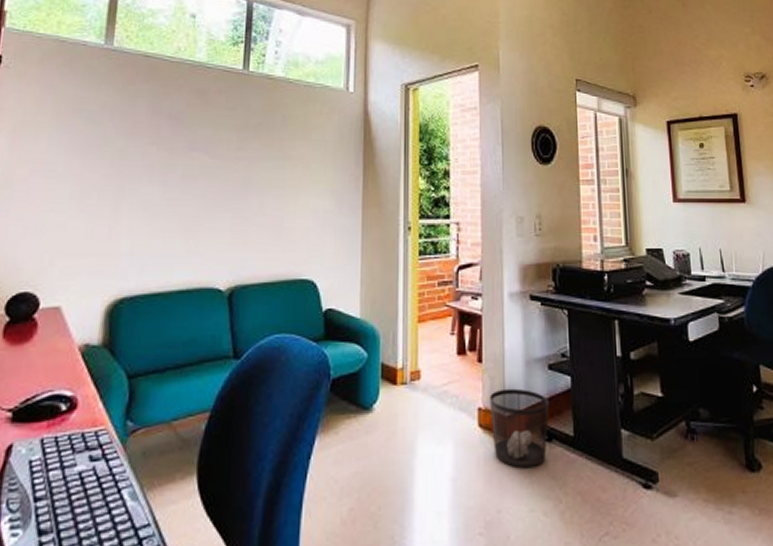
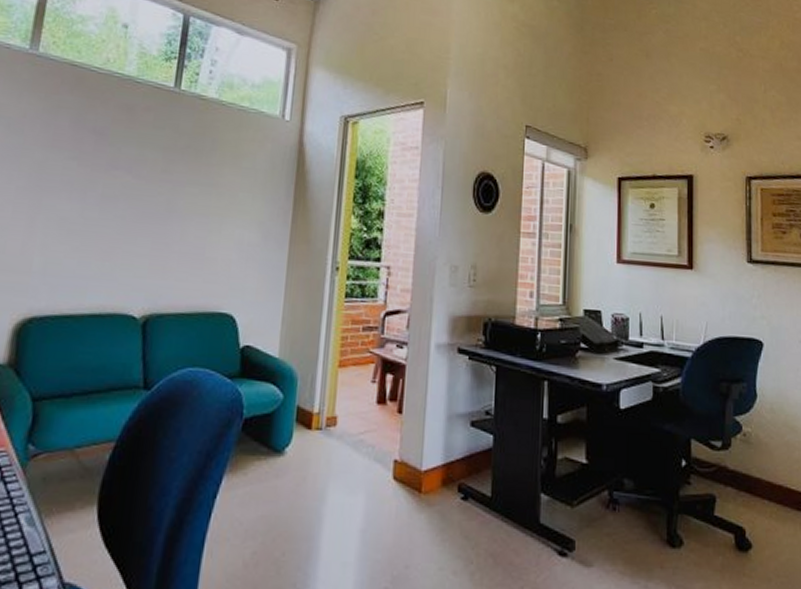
waste bin: present [489,388,549,469] -> none [406,442,468,526]

